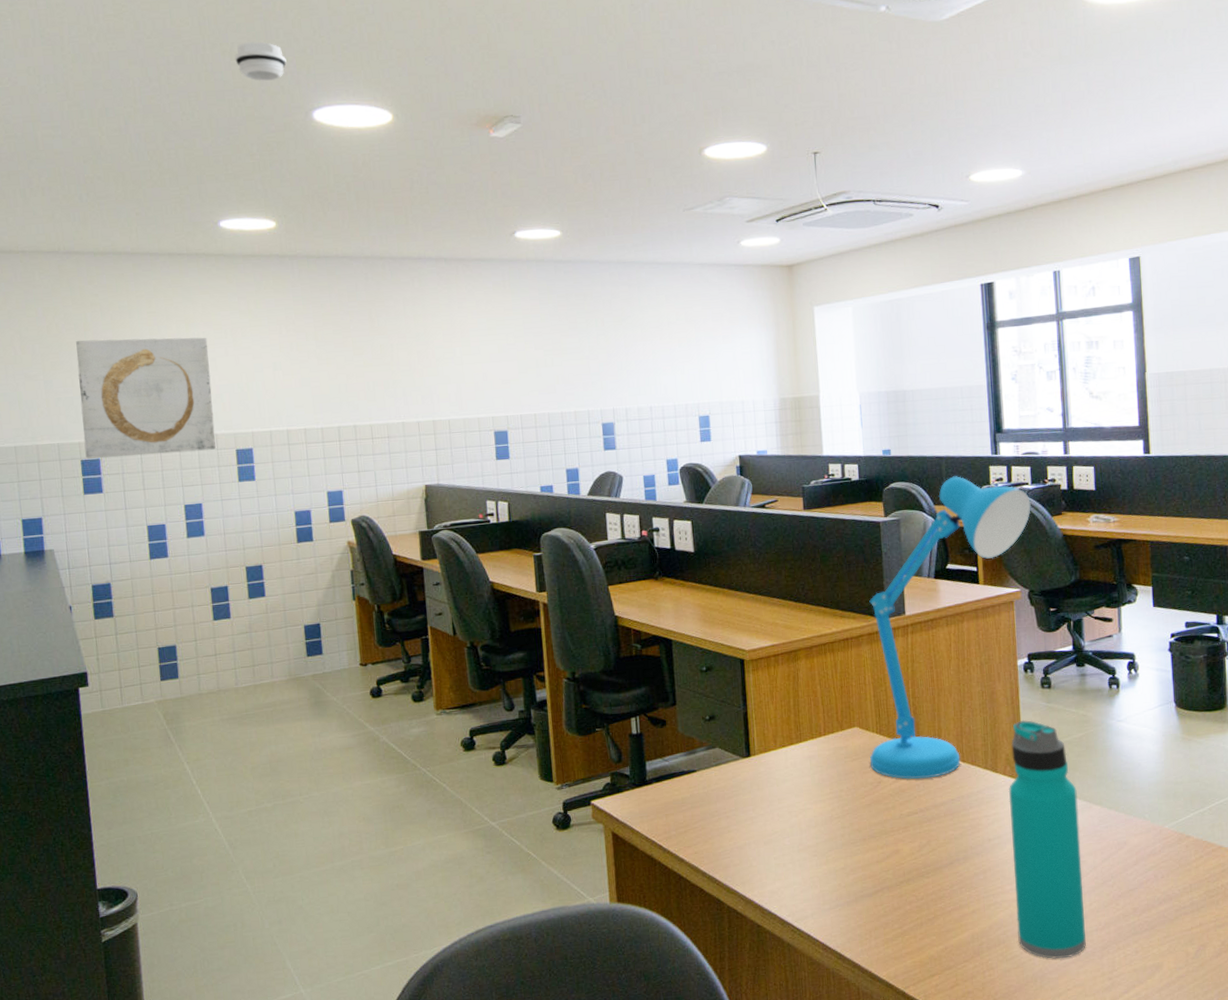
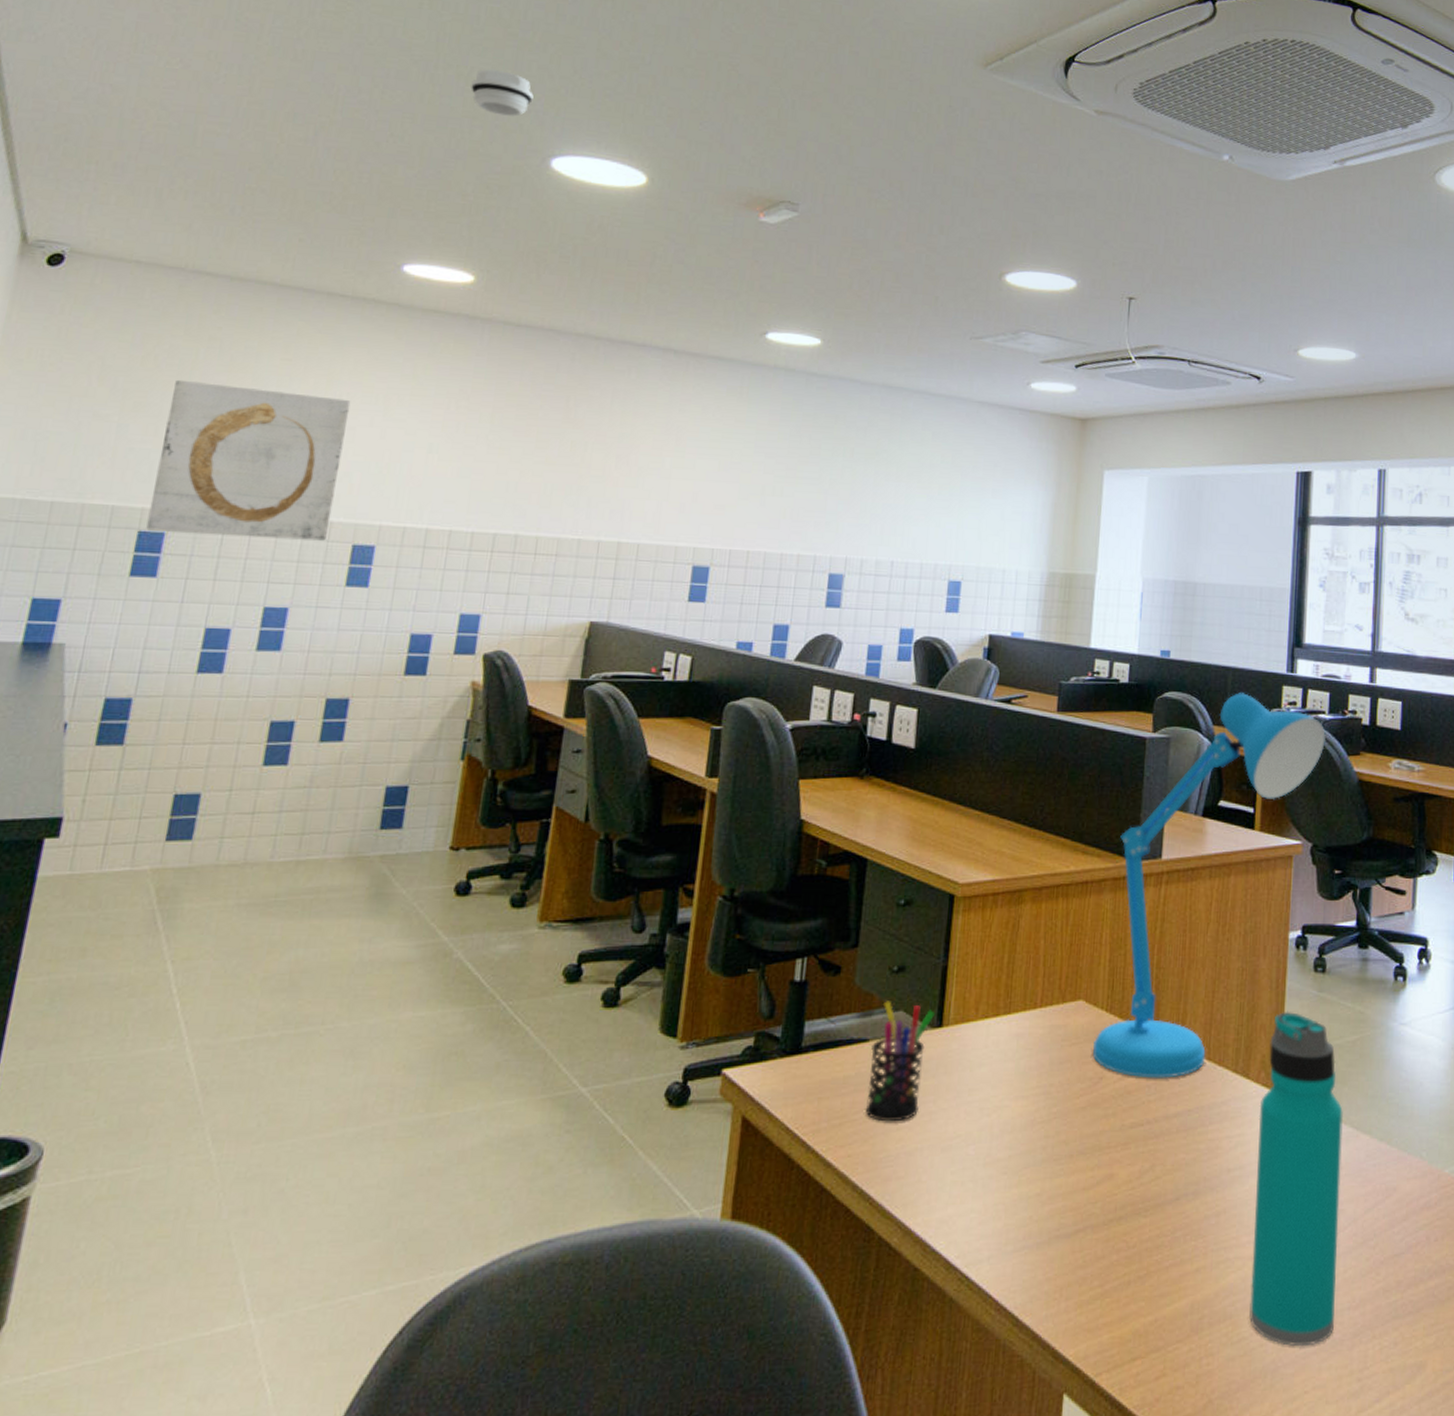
pen holder: none [699,741,744,827] -> present [865,1001,936,1122]

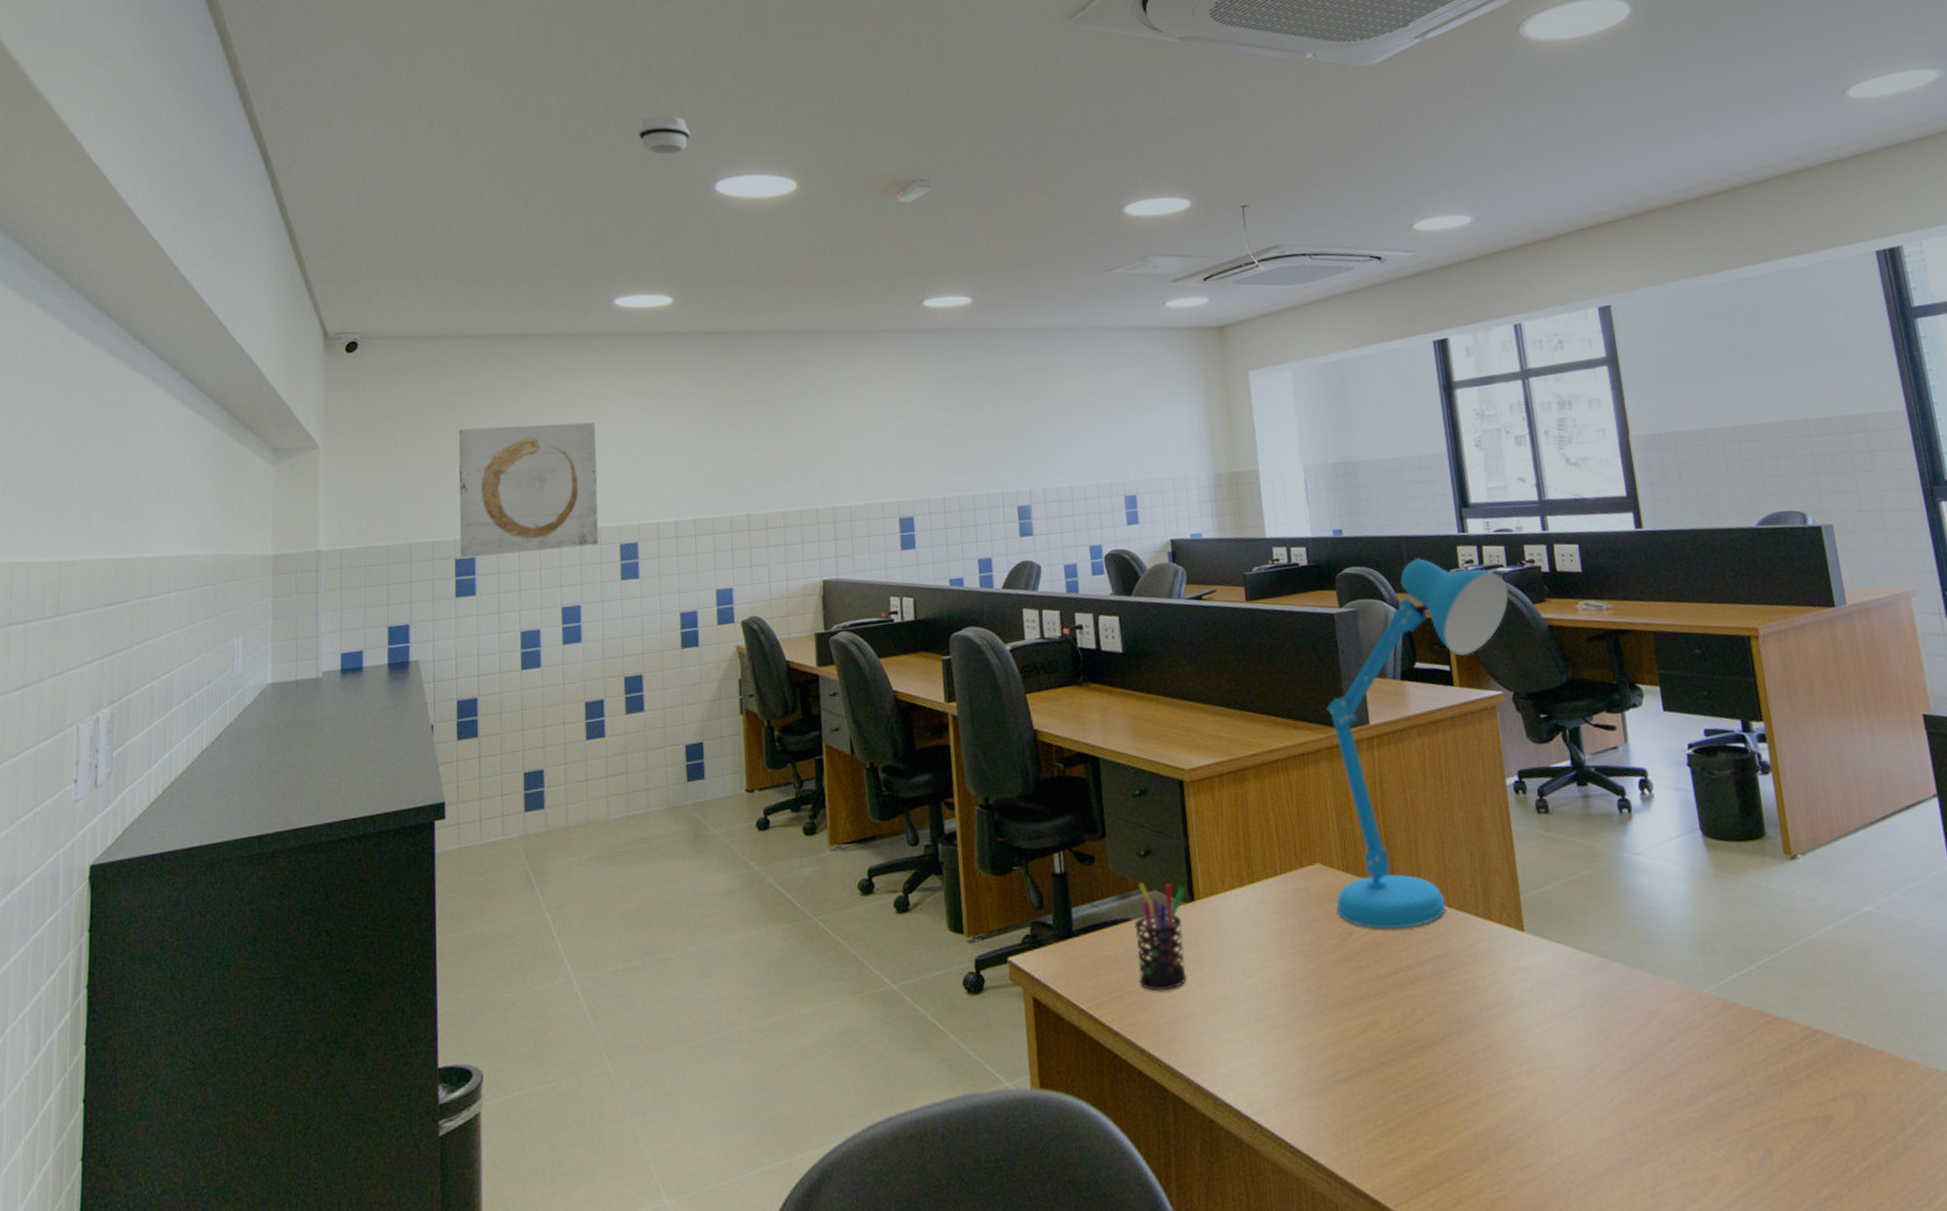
water bottle: present [1249,1011,1343,1347] -> none [1505,853,1619,1169]

